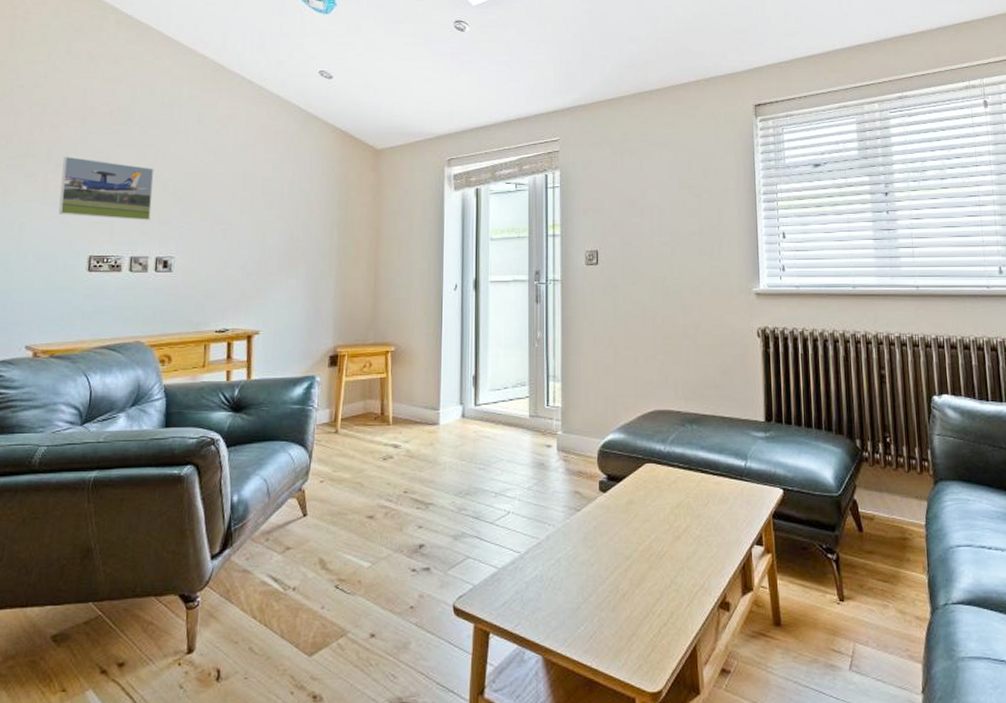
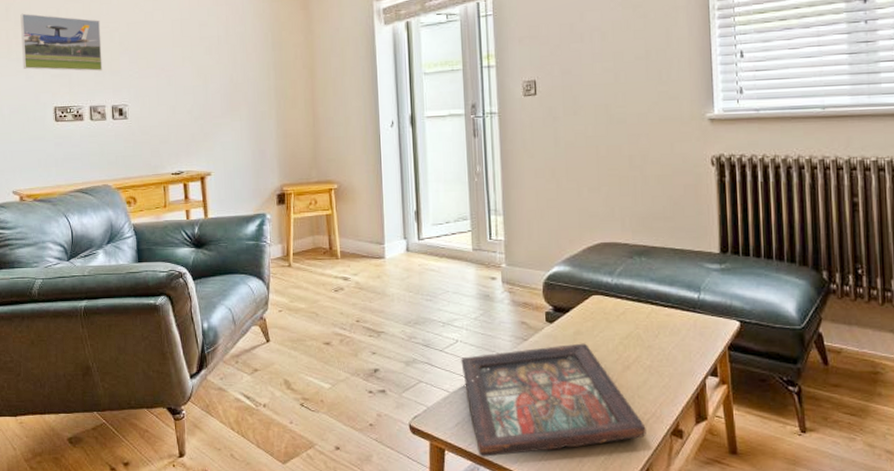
decorative tray: none [512,513,695,639] -> present [461,343,646,457]

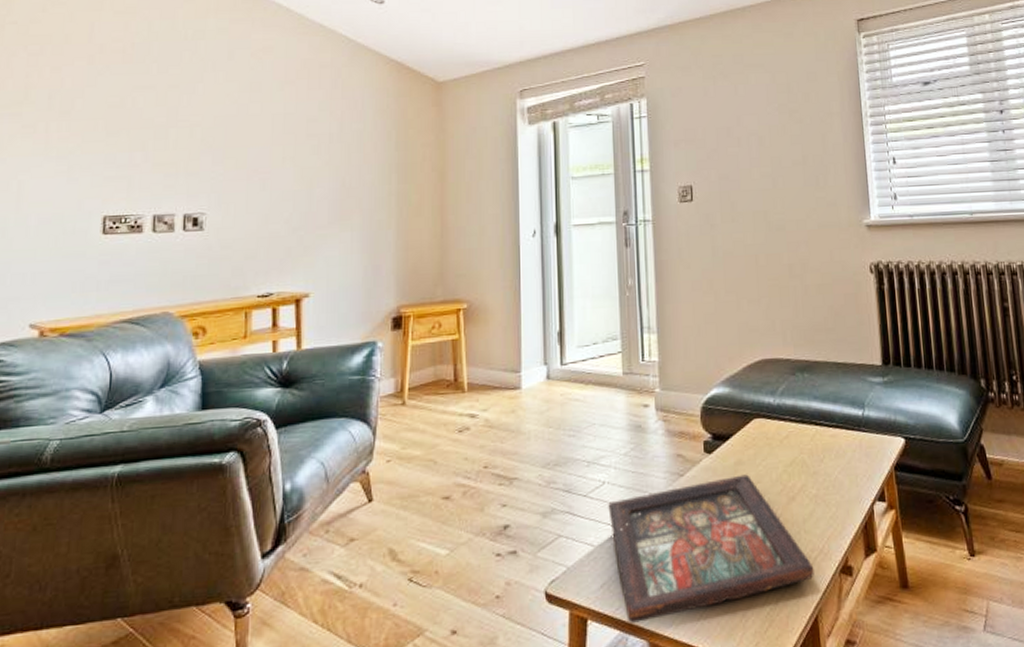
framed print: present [20,13,103,72] -> none [64,102,178,173]

